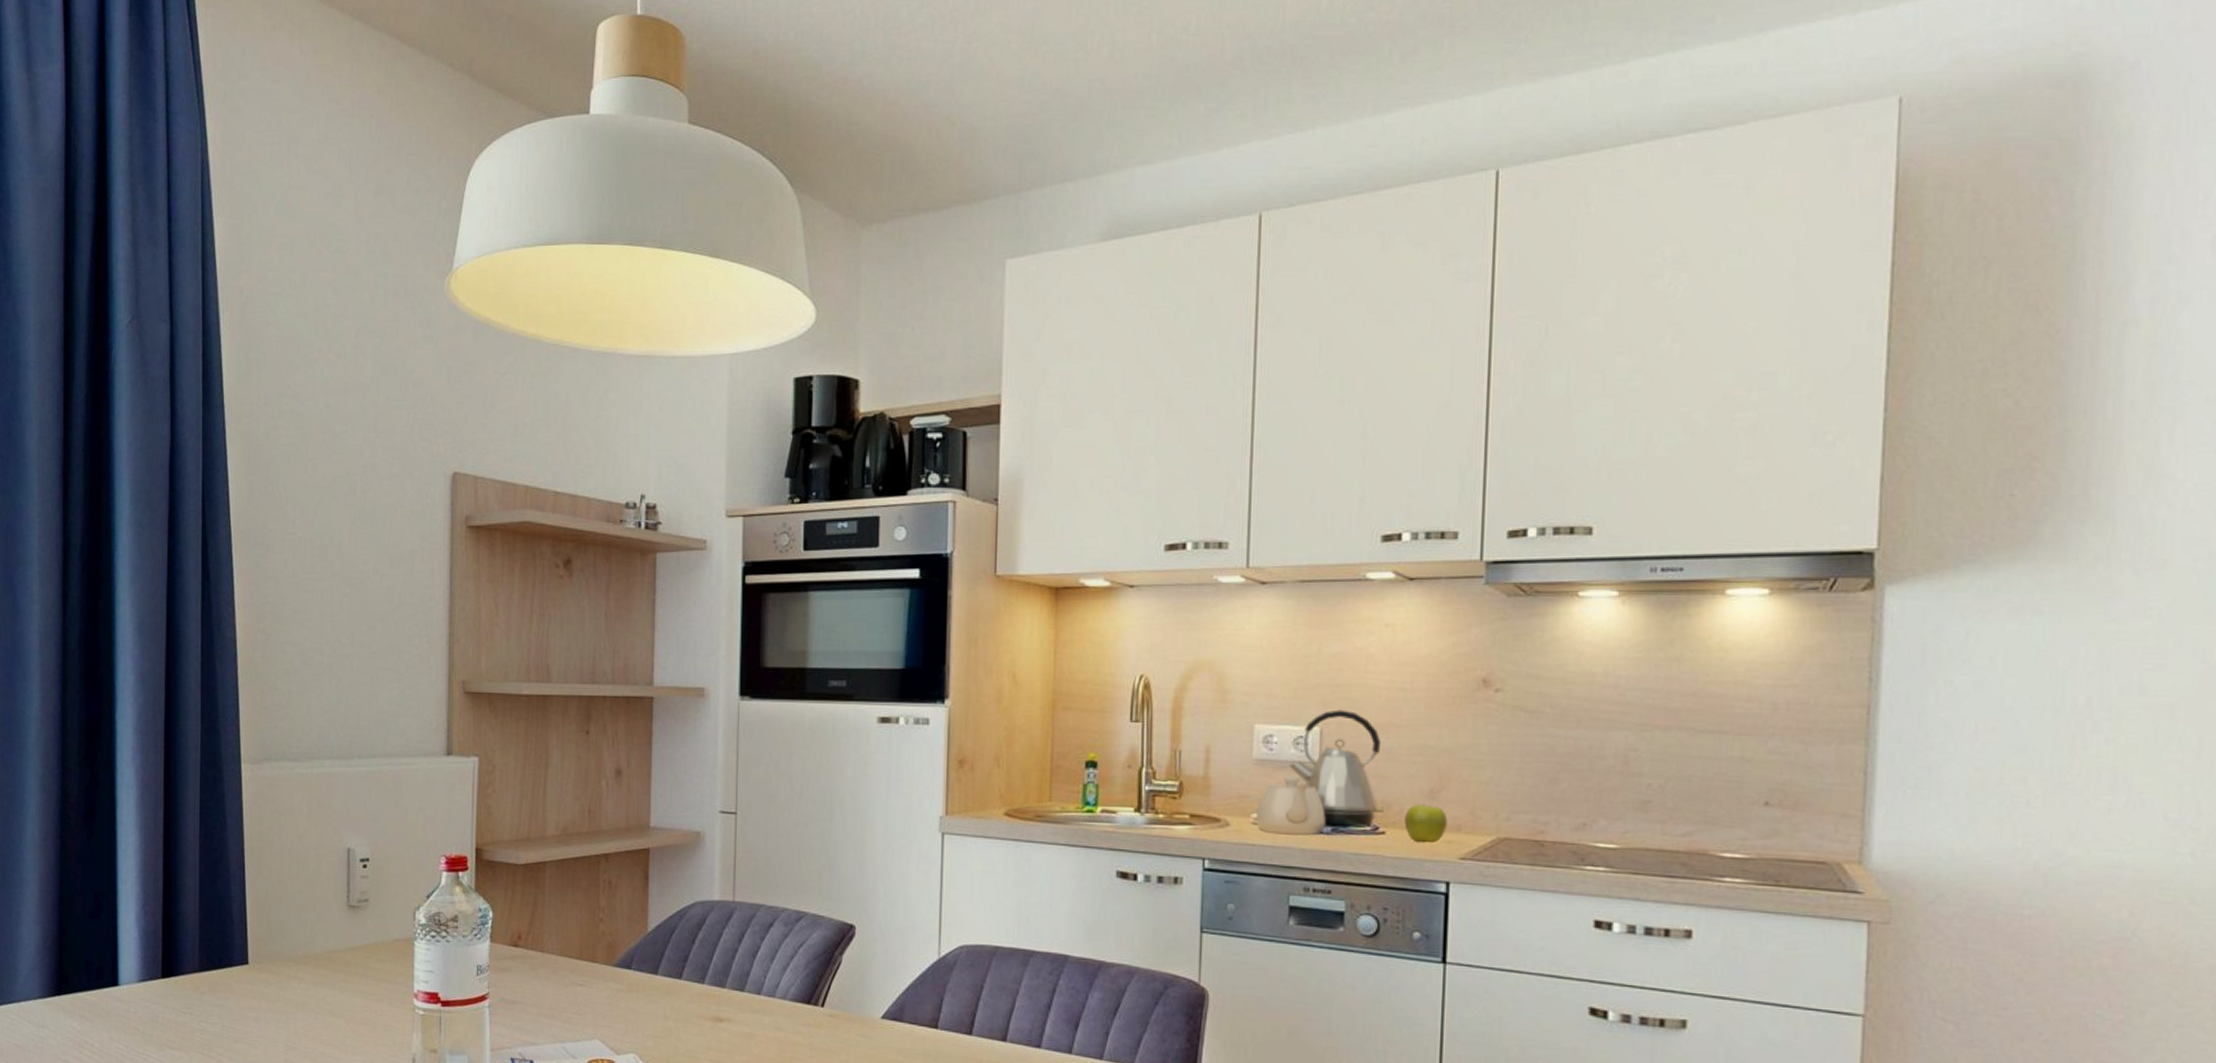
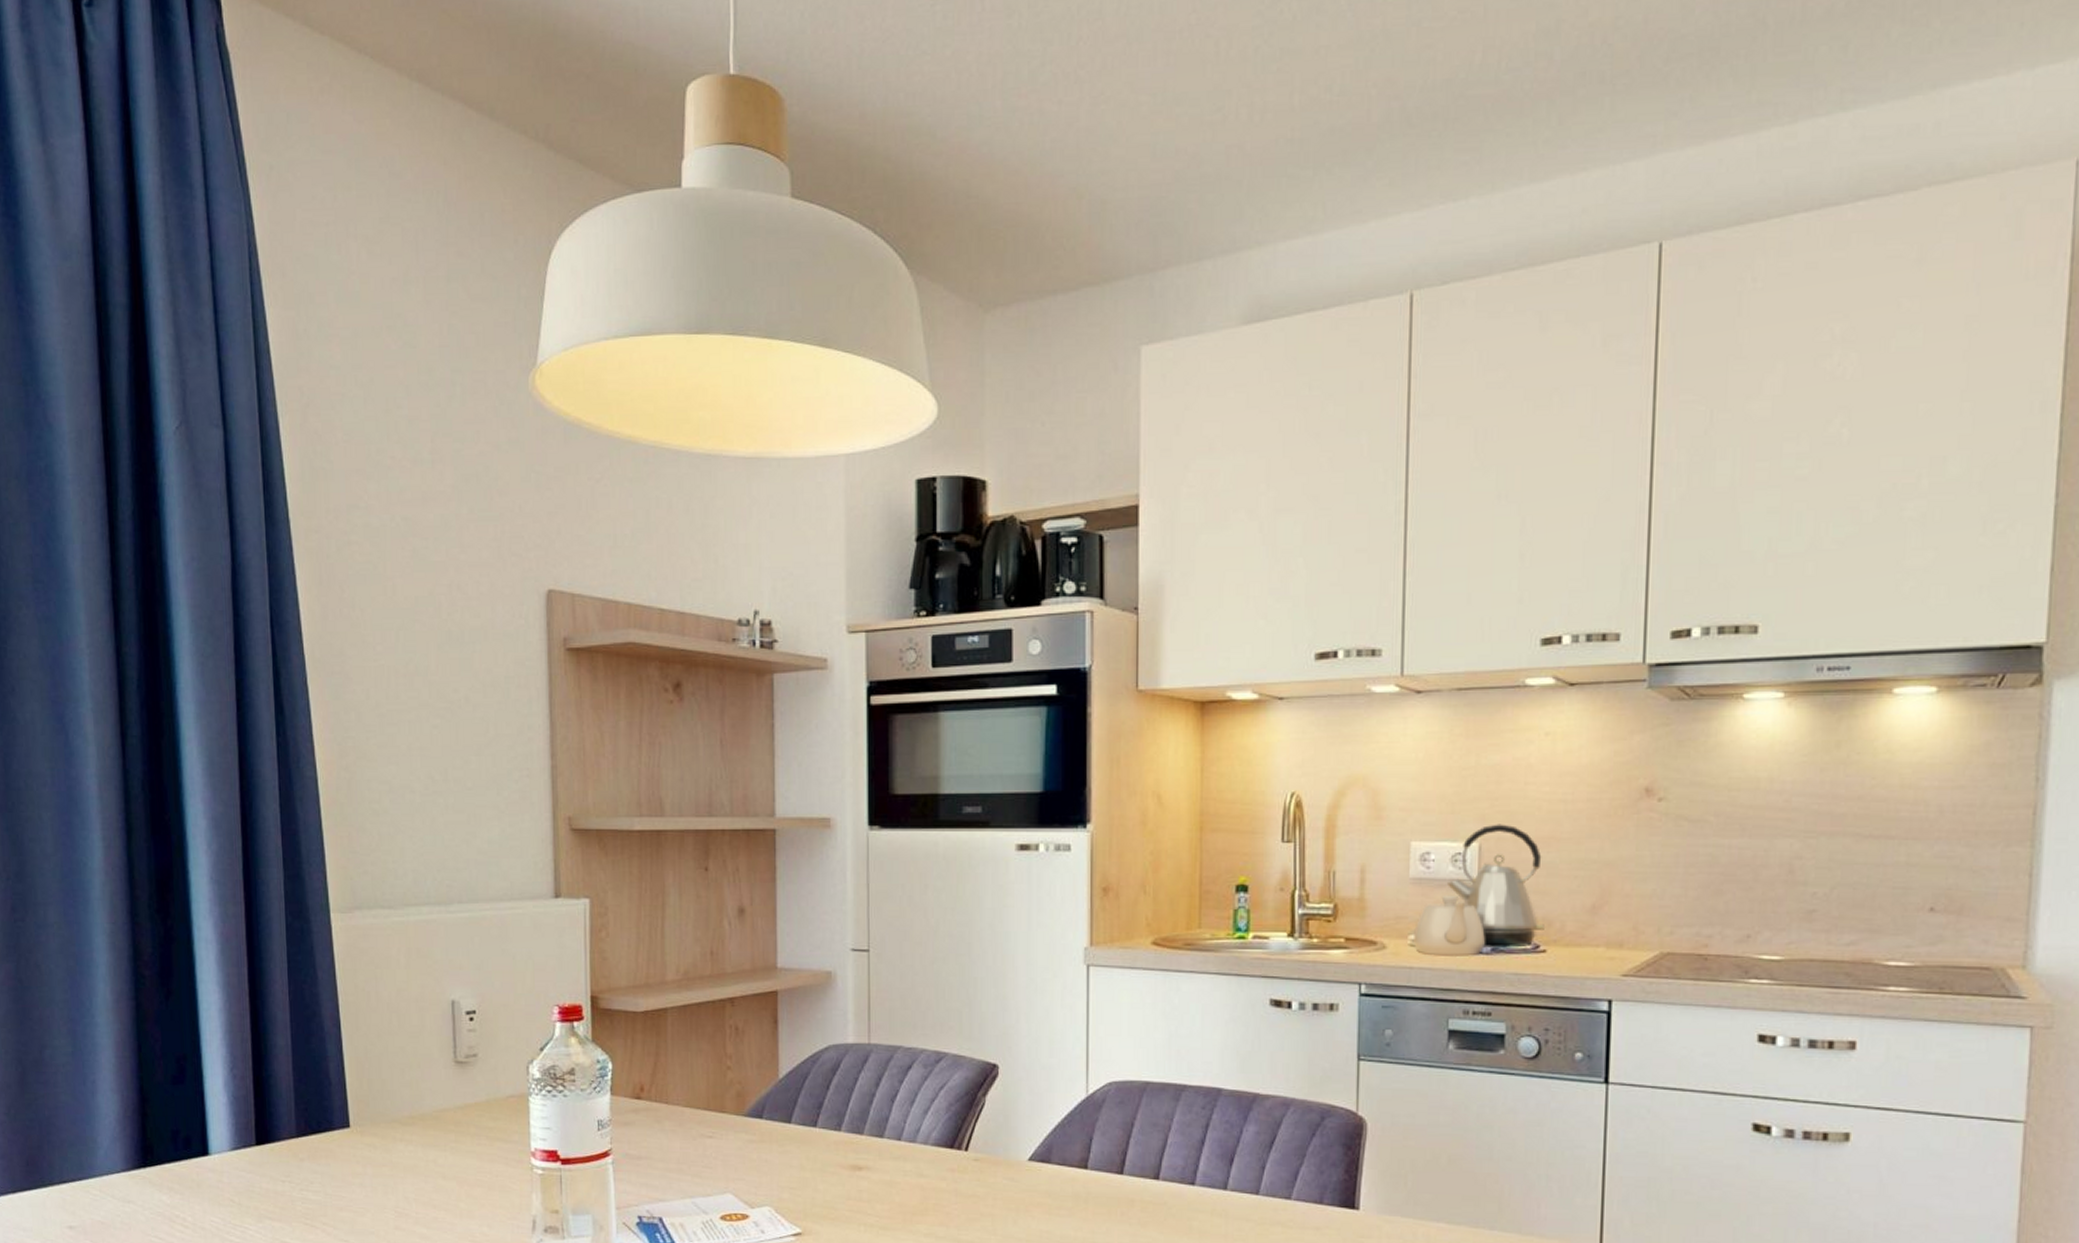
fruit: present [1404,804,1448,844] -> none [1566,920,1610,961]

